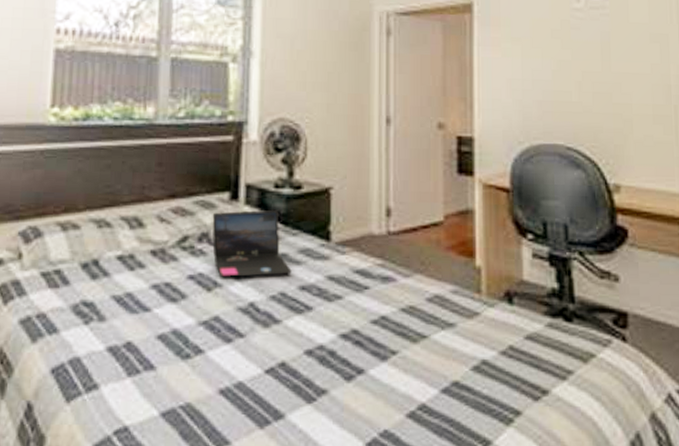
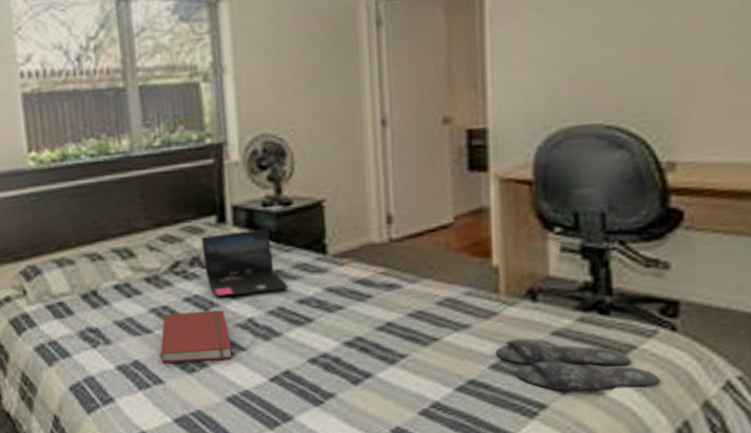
book: none [156,290,230,347] -> present [160,310,232,364]
slippers: none [476,340,616,398] -> present [495,338,661,391]

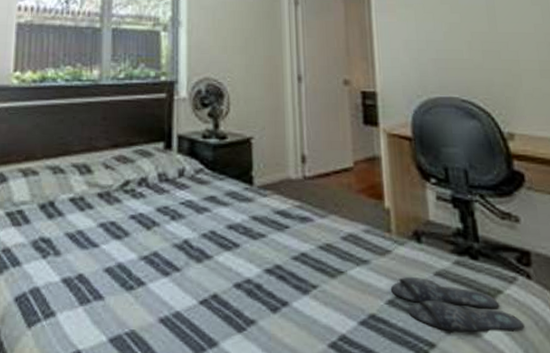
book: present [160,310,232,364] -> none [104,229,168,280]
laptop: present [201,228,288,297] -> none [150,157,220,217]

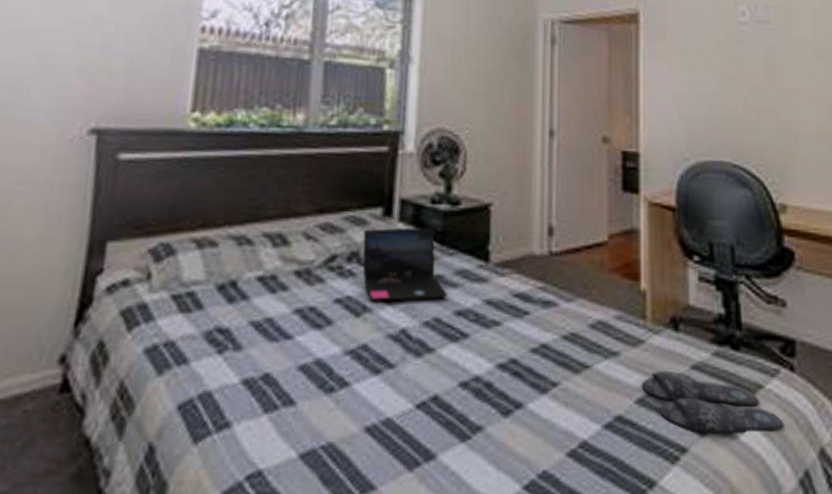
laptop: none [150,157,220,217] -> present [362,227,447,301]

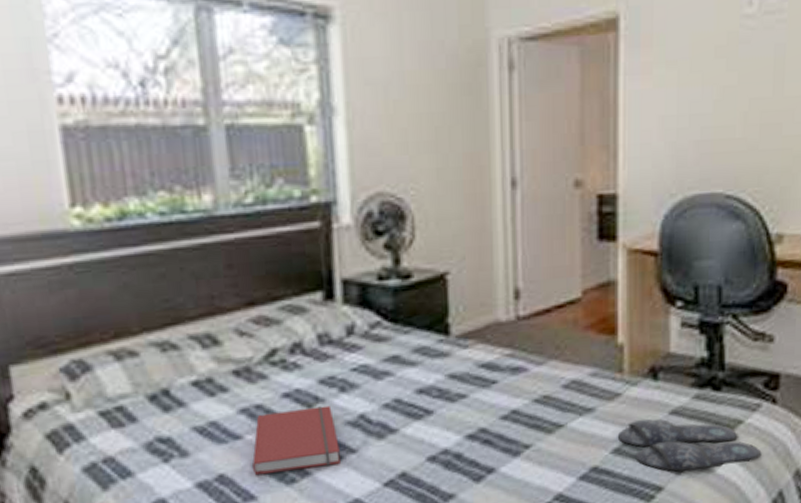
book: none [297,316,379,380] -> present [252,405,340,476]
laptop: present [362,227,447,301] -> none [304,306,406,390]

